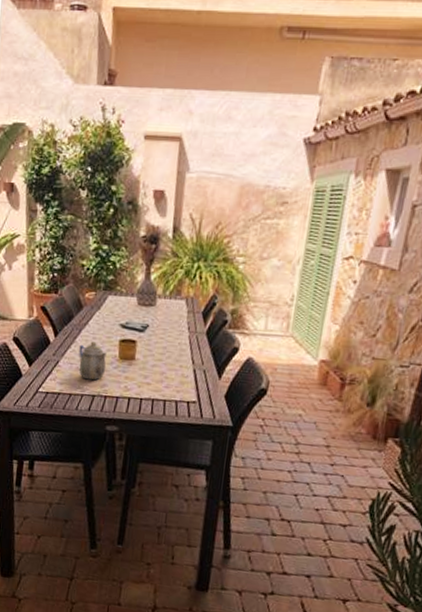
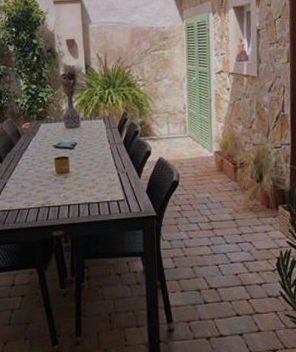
teapot: present [79,341,107,380] -> none [22,162,47,195]

